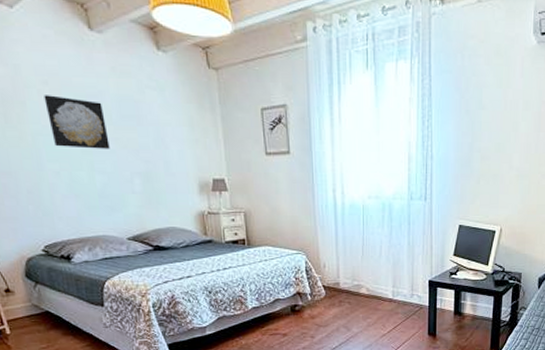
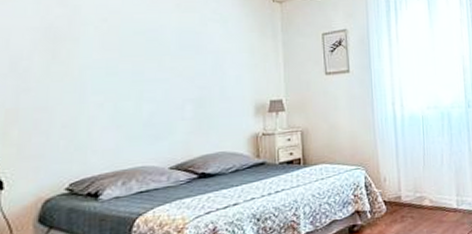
wall art: present [44,95,110,149] -> none [100,31,164,79]

